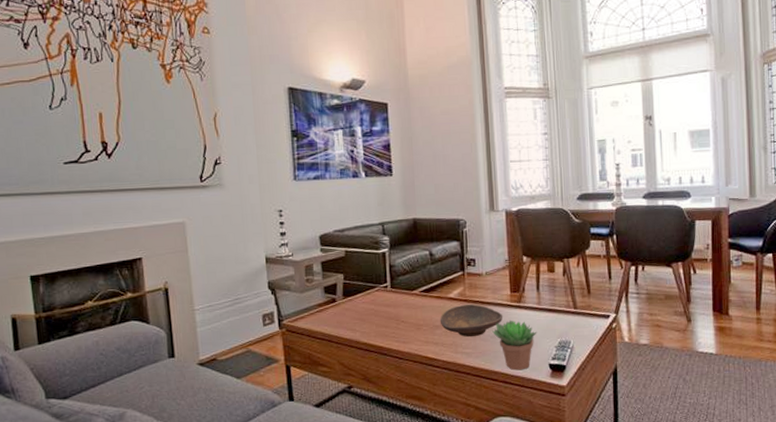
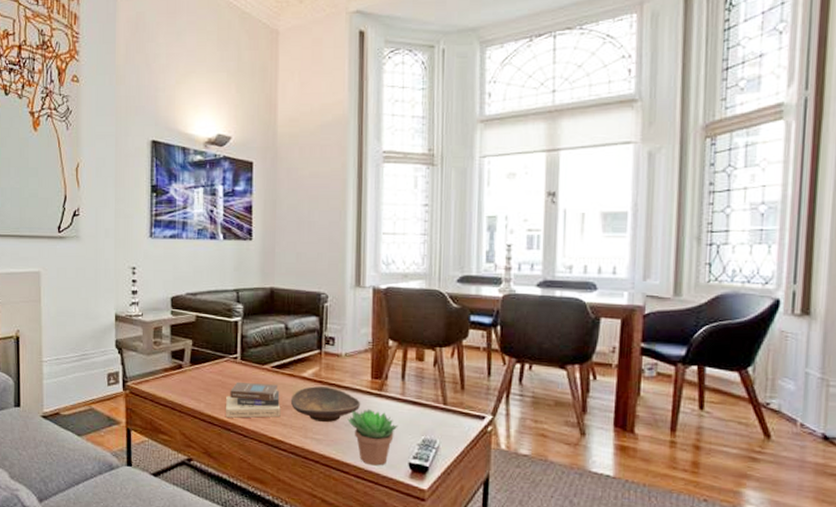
books: none [380,307,432,343] -> present [226,381,281,418]

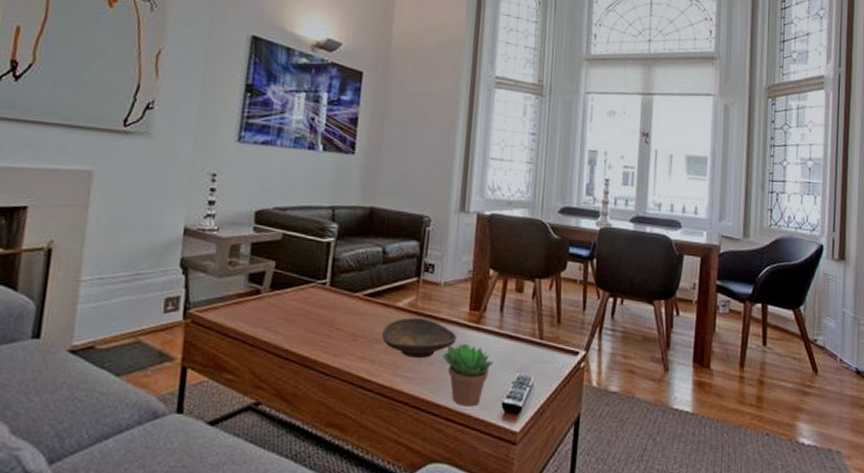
books: present [226,381,281,418] -> none [306,311,371,353]

